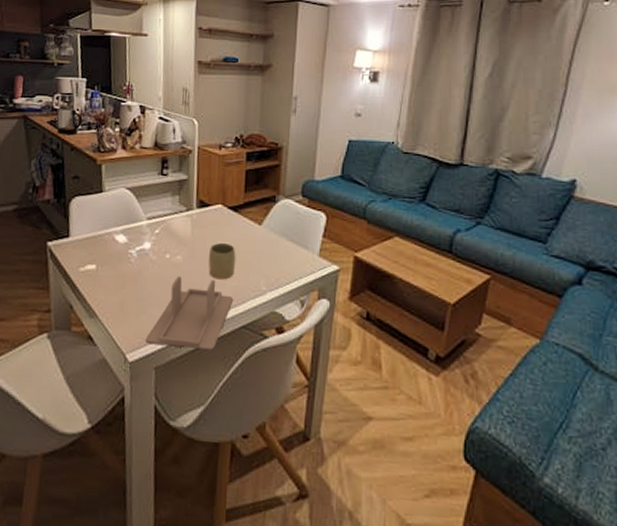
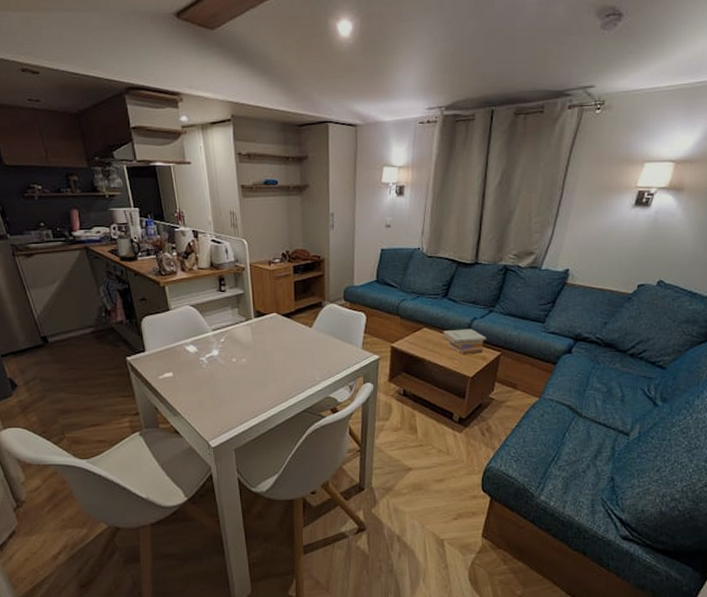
napkin holder: present [145,276,234,351] -> none [224,375,294,432]
mug: present [208,243,236,280] -> none [269,345,293,375]
books: none [417,242,472,276] -> present [442,328,486,355]

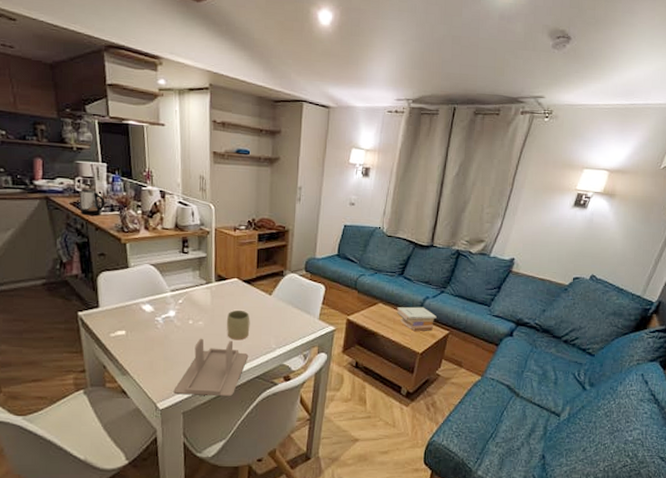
napkin holder: none [224,375,294,432] -> present [173,338,249,397]
mug: none [269,345,293,375] -> present [226,310,250,340]

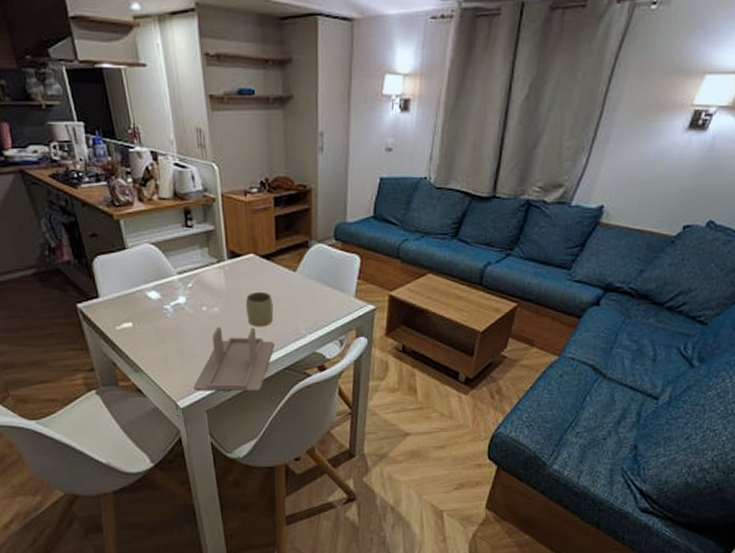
kettle: present [79,189,105,216] -> none [57,156,89,190]
books: present [396,306,437,332] -> none [450,275,501,306]

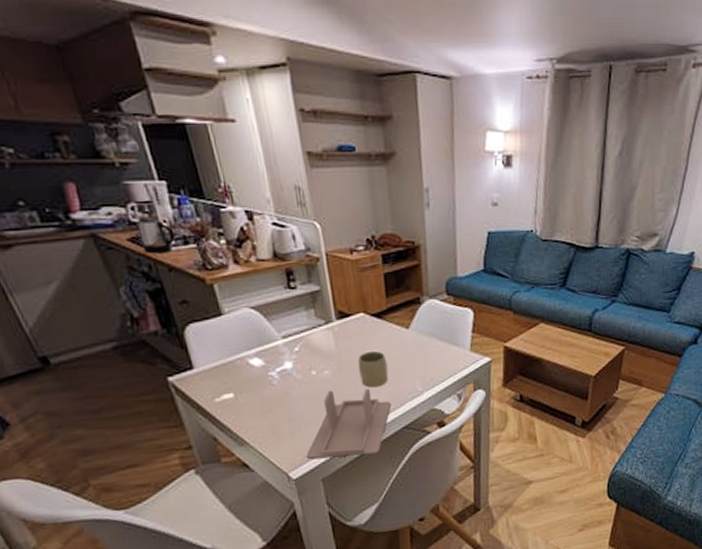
kettle: none [57,156,89,190] -> present [136,218,175,254]

